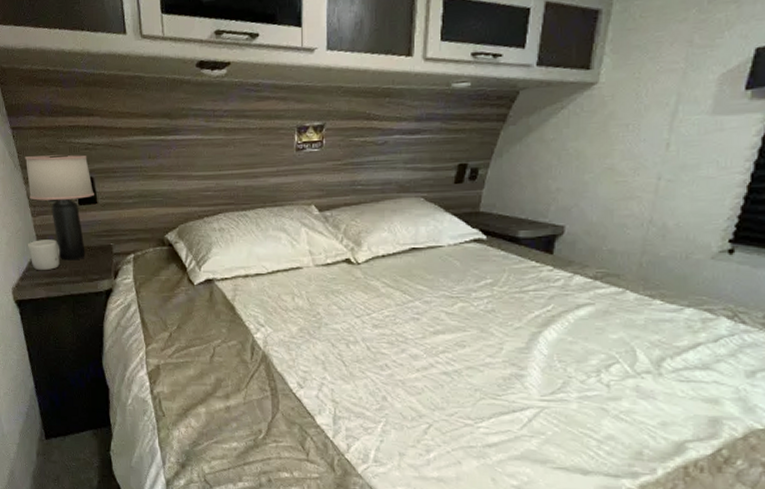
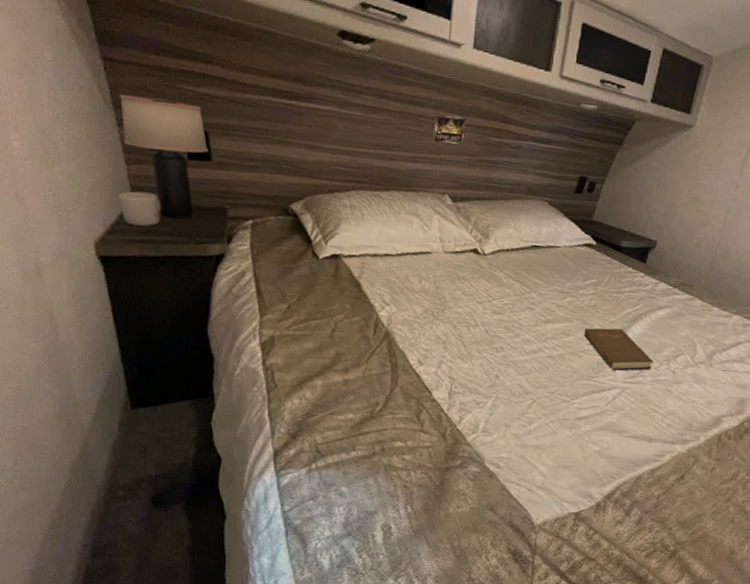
book: none [483,336,579,386] -> present [584,328,655,371]

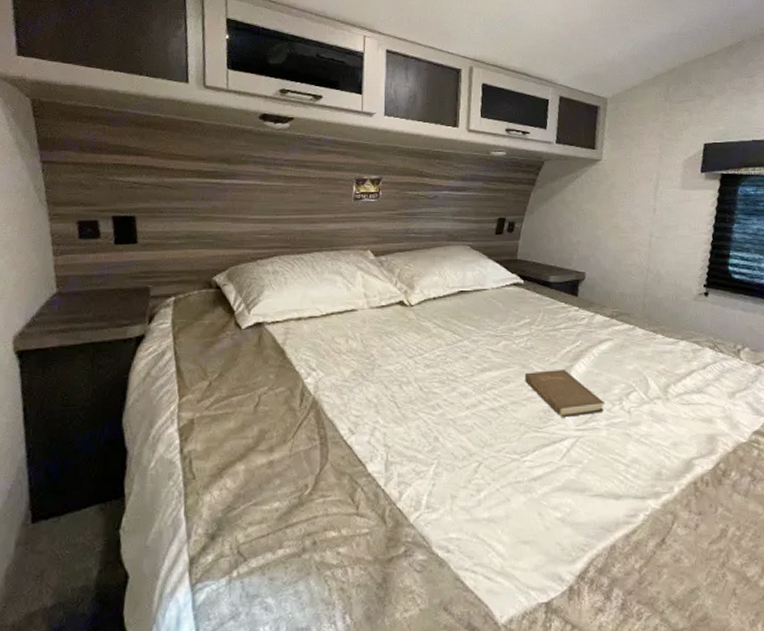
mug: present [117,191,160,227] -> none [42,281,84,316]
table lamp: present [119,94,208,219] -> none [52,192,135,304]

